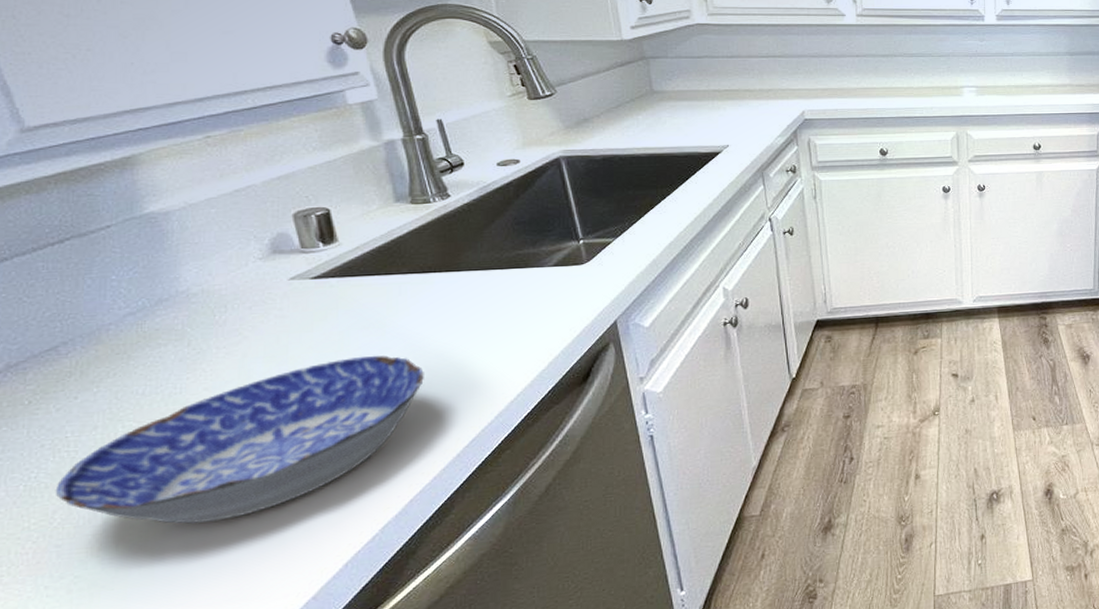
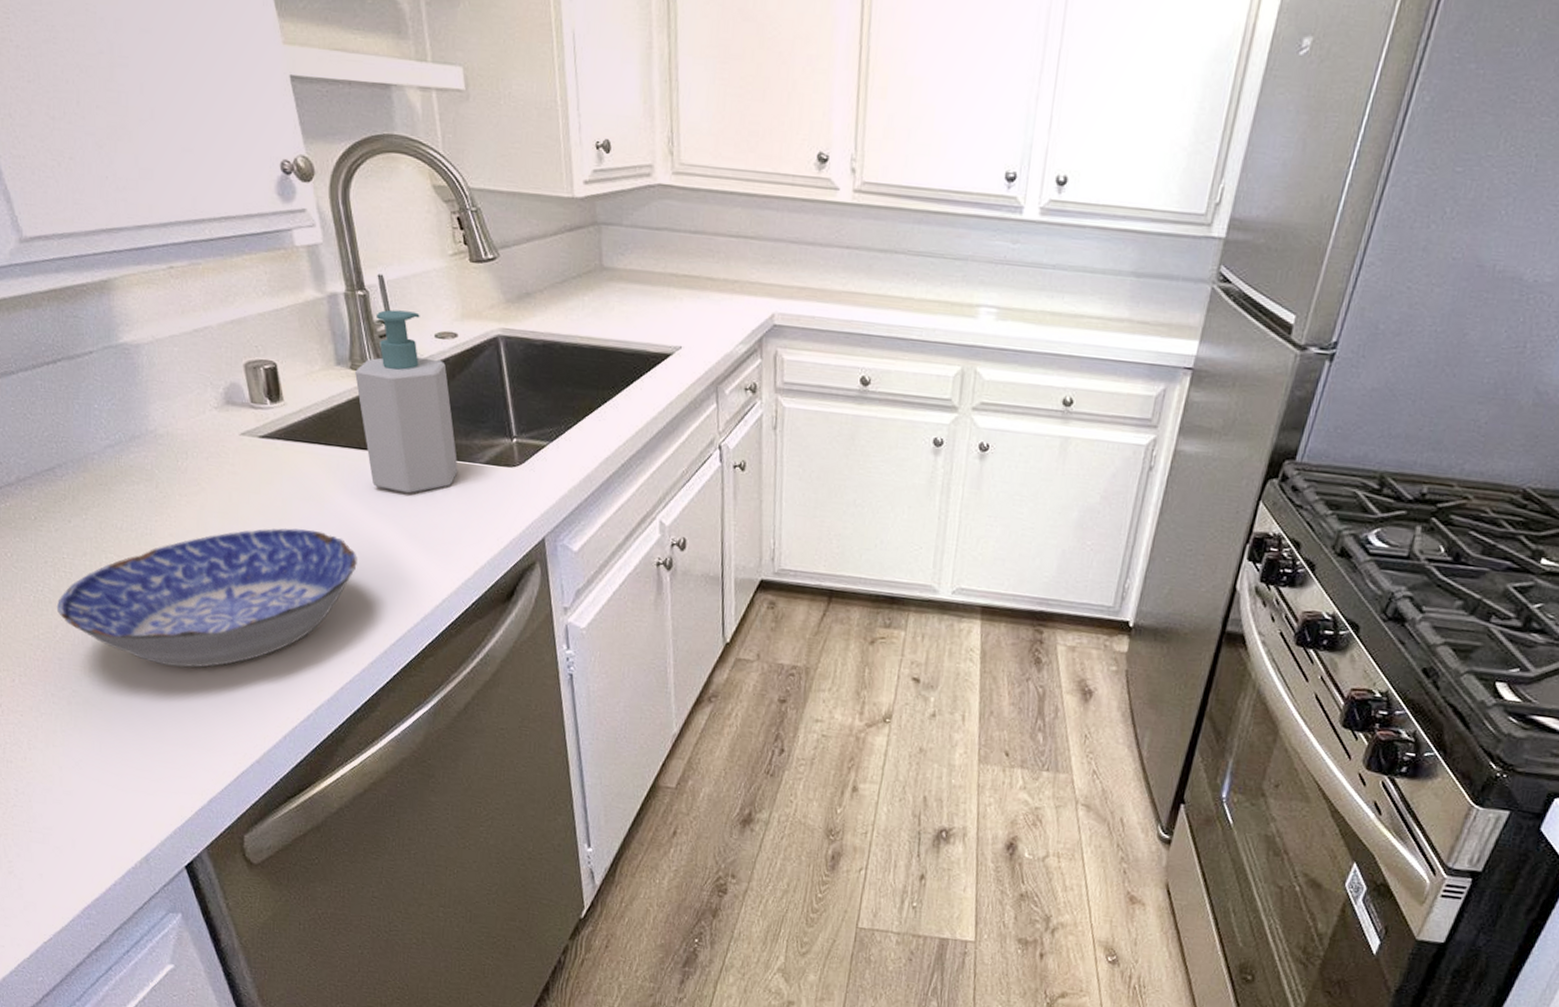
soap bottle: none [416,147,527,305] -> present [355,309,458,494]

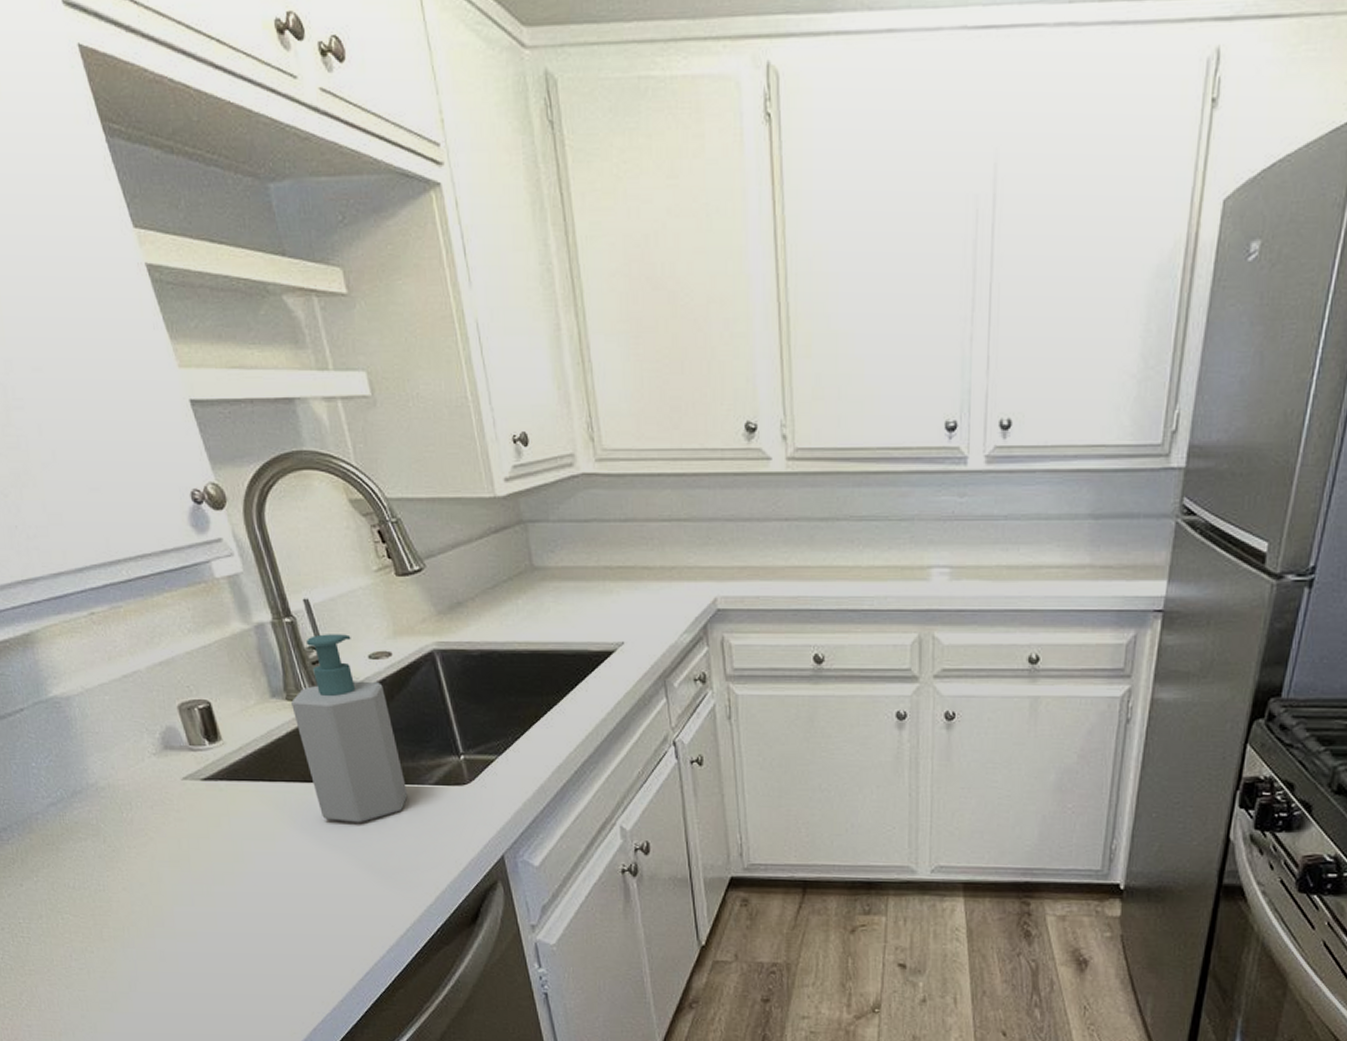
bowl: present [56,527,357,668] -> none [18,870,316,1023]

